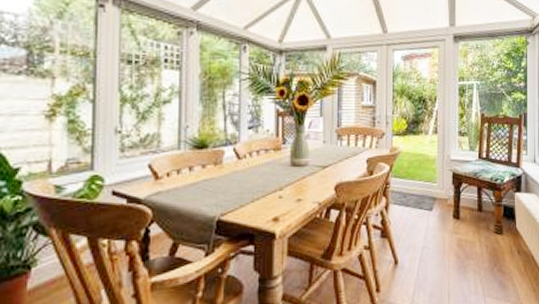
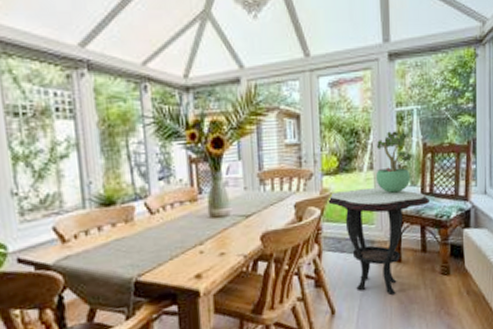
side table: none [395,149,487,250] -> present [326,188,431,296]
potted plant: none [439,101,472,156] -> present [375,131,413,193]

